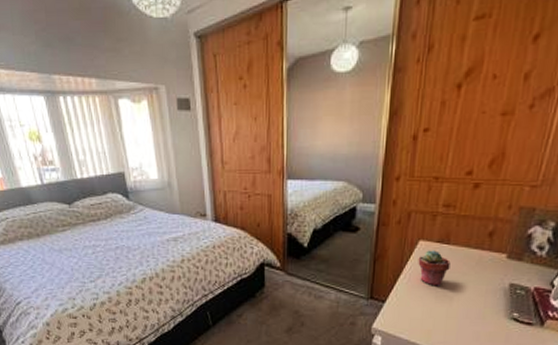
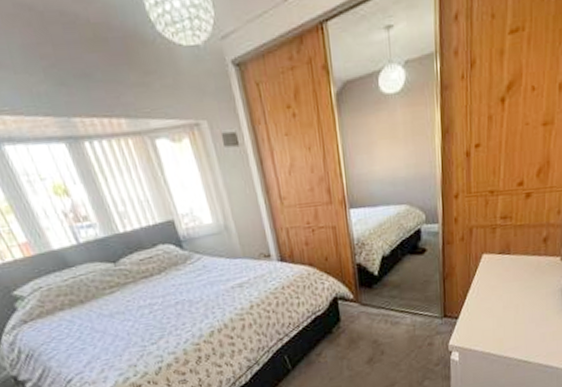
potted succulent: present [418,250,451,286] -> none [484,262,513,297]

